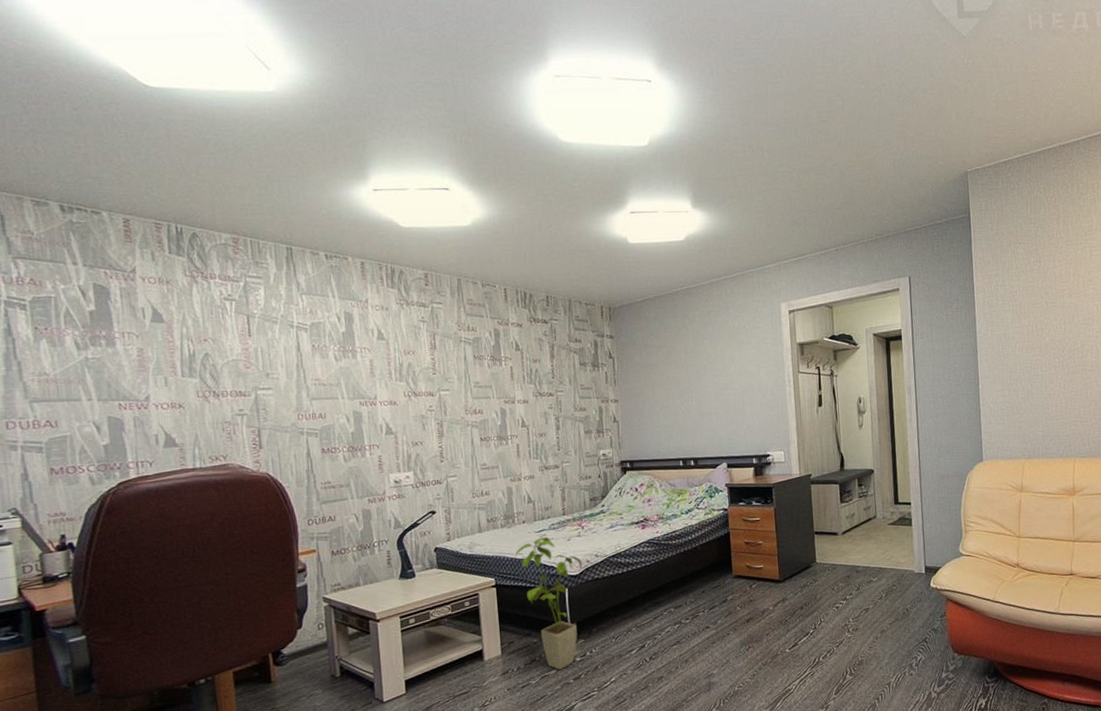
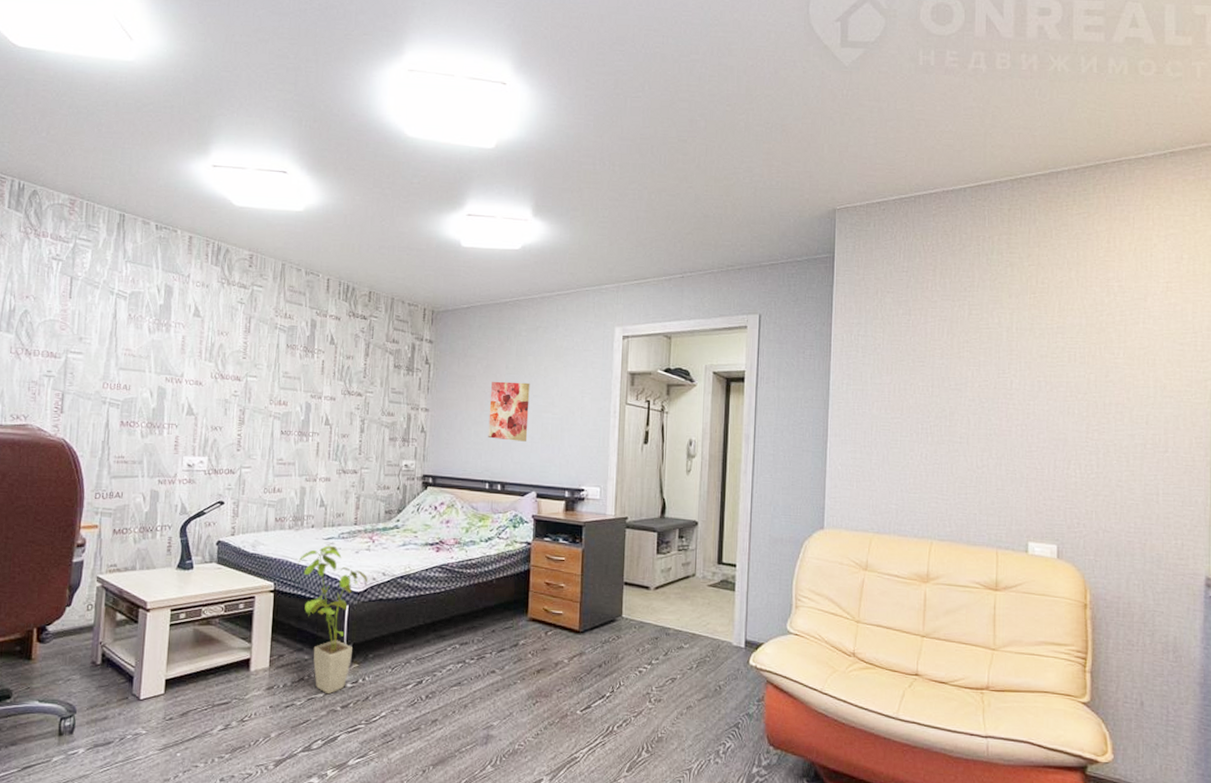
wall art: none [673,364,712,420] -> present [488,381,530,442]

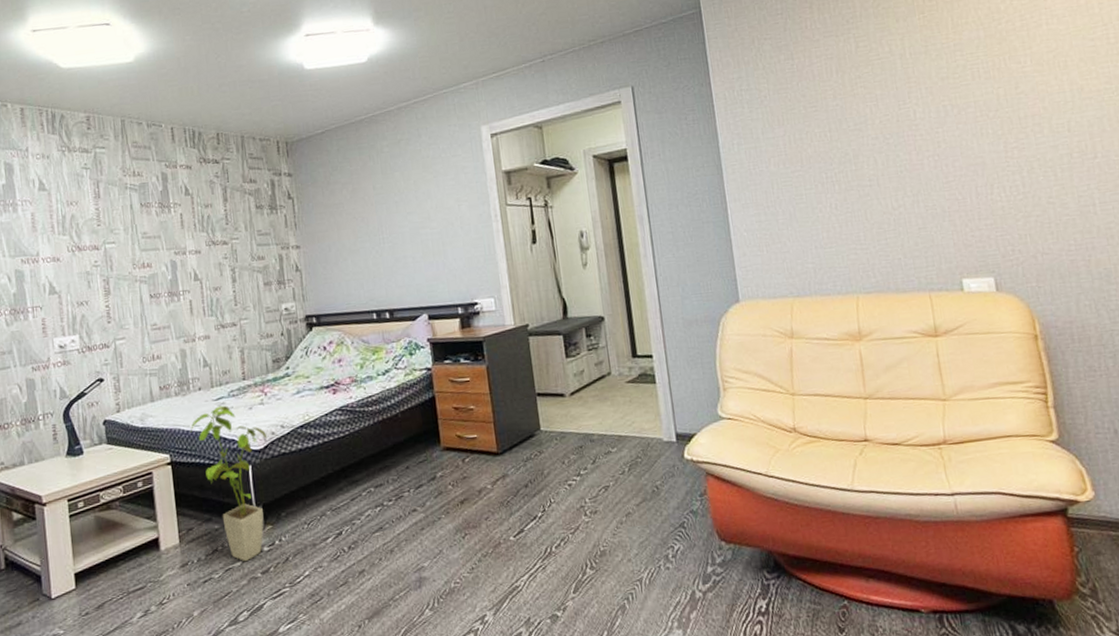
wall art: present [488,381,530,442] -> none [361,200,408,266]

